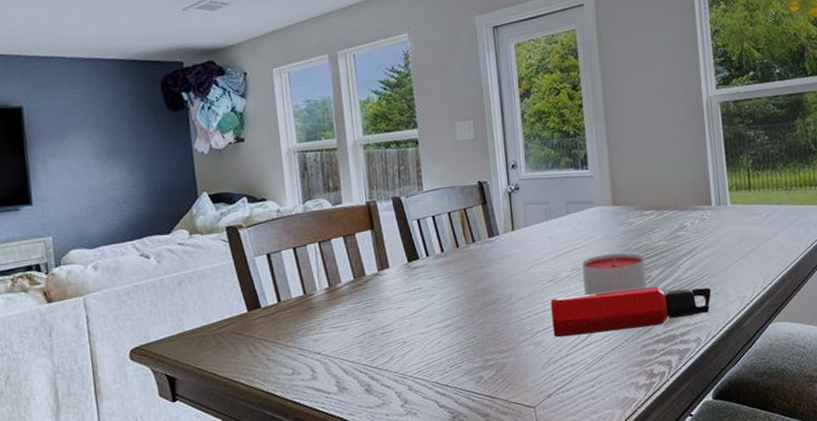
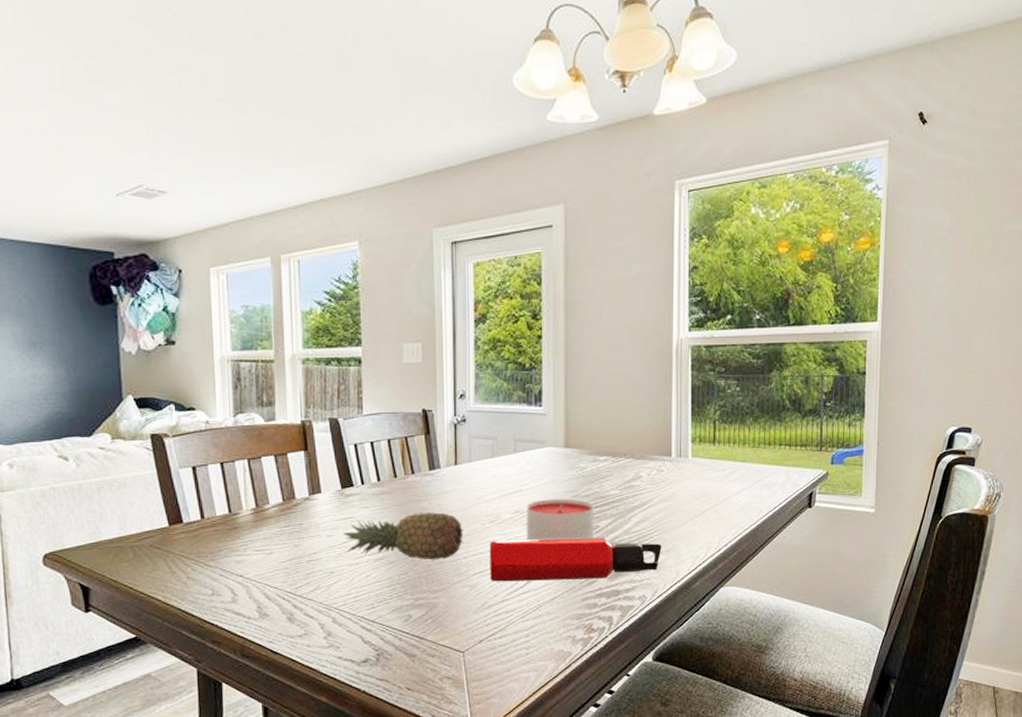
fruit: none [412,276,526,324] -> present [343,512,464,560]

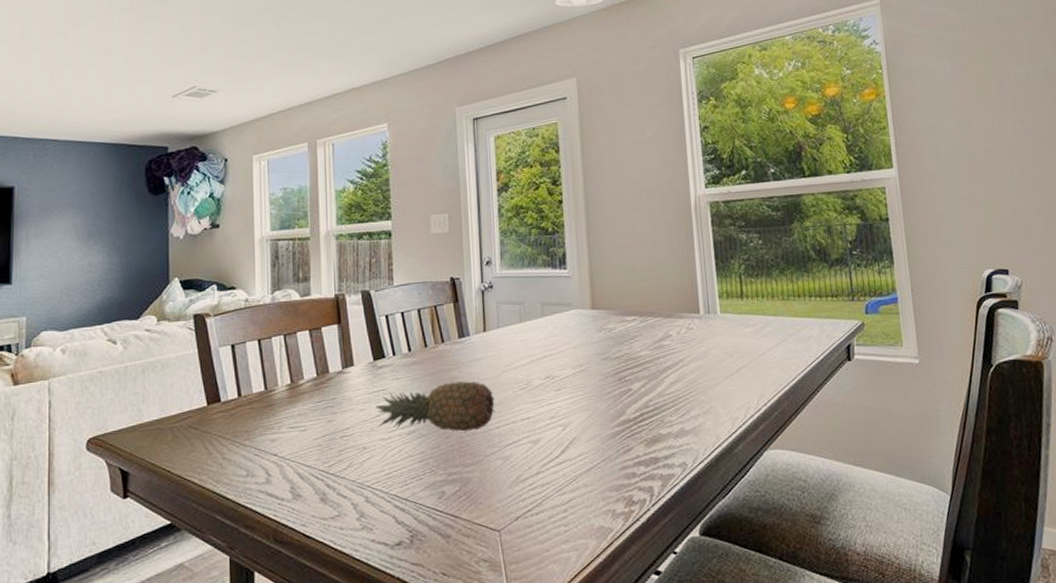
water bottle: present [489,538,662,582] -> none [521,401,699,453]
candle: present [526,499,594,541] -> none [556,361,627,408]

